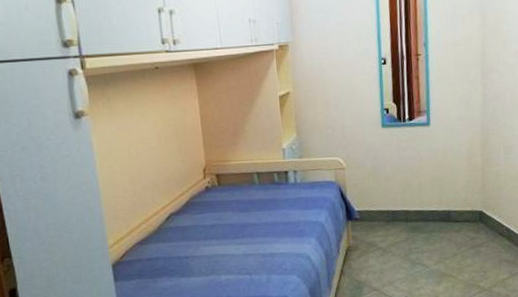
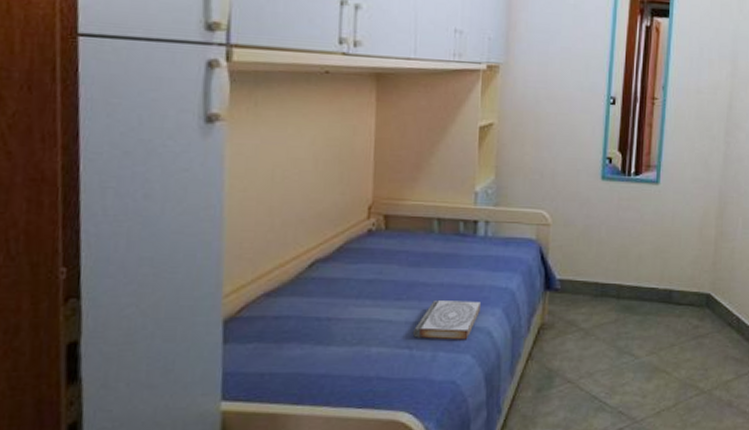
book: none [250,234,299,266] -> present [412,301,480,340]

